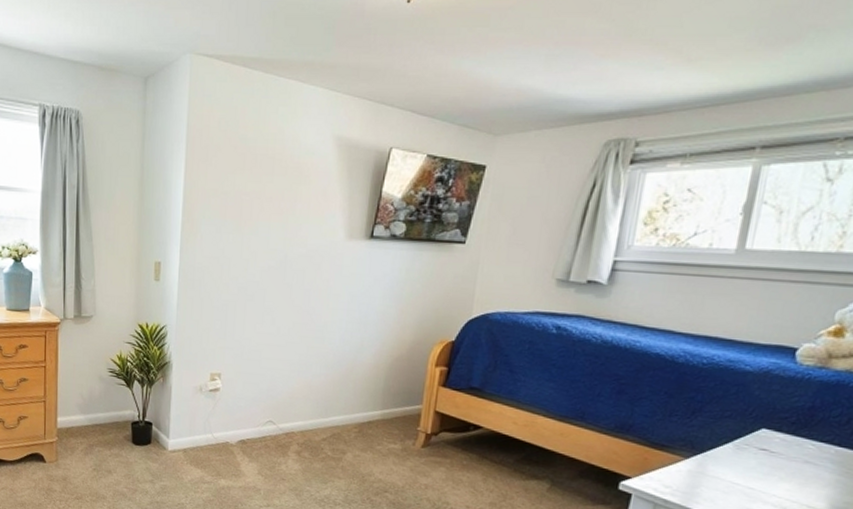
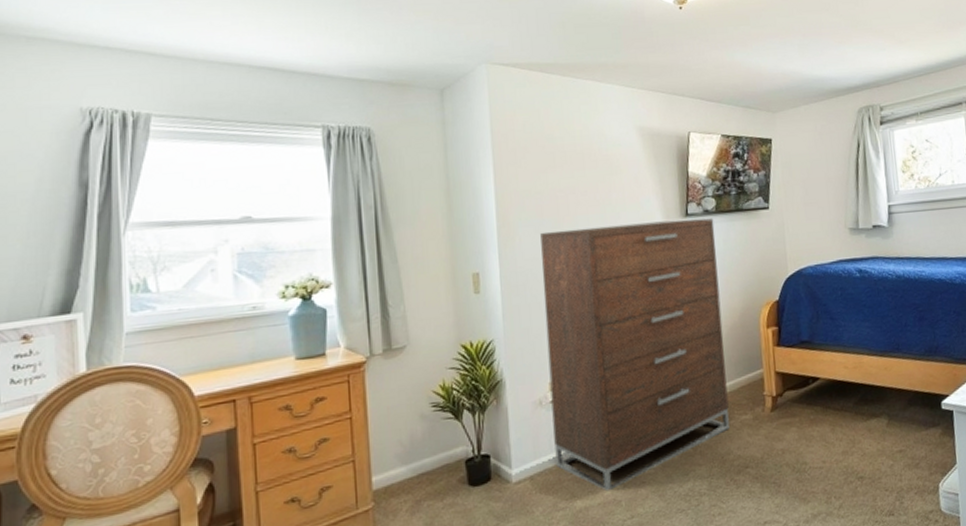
dresser: none [207,232,400,479] -> present [540,218,729,492]

